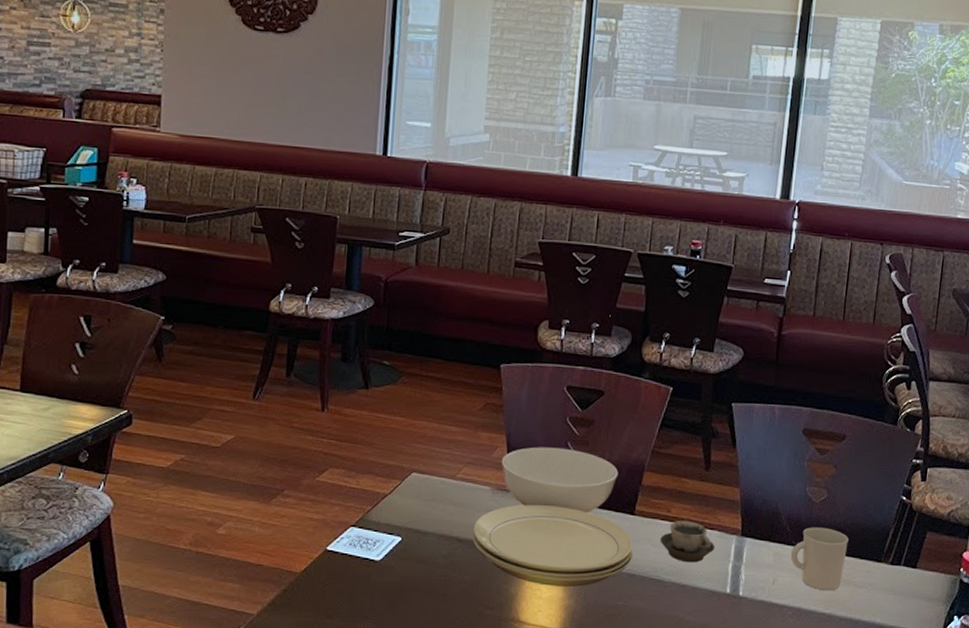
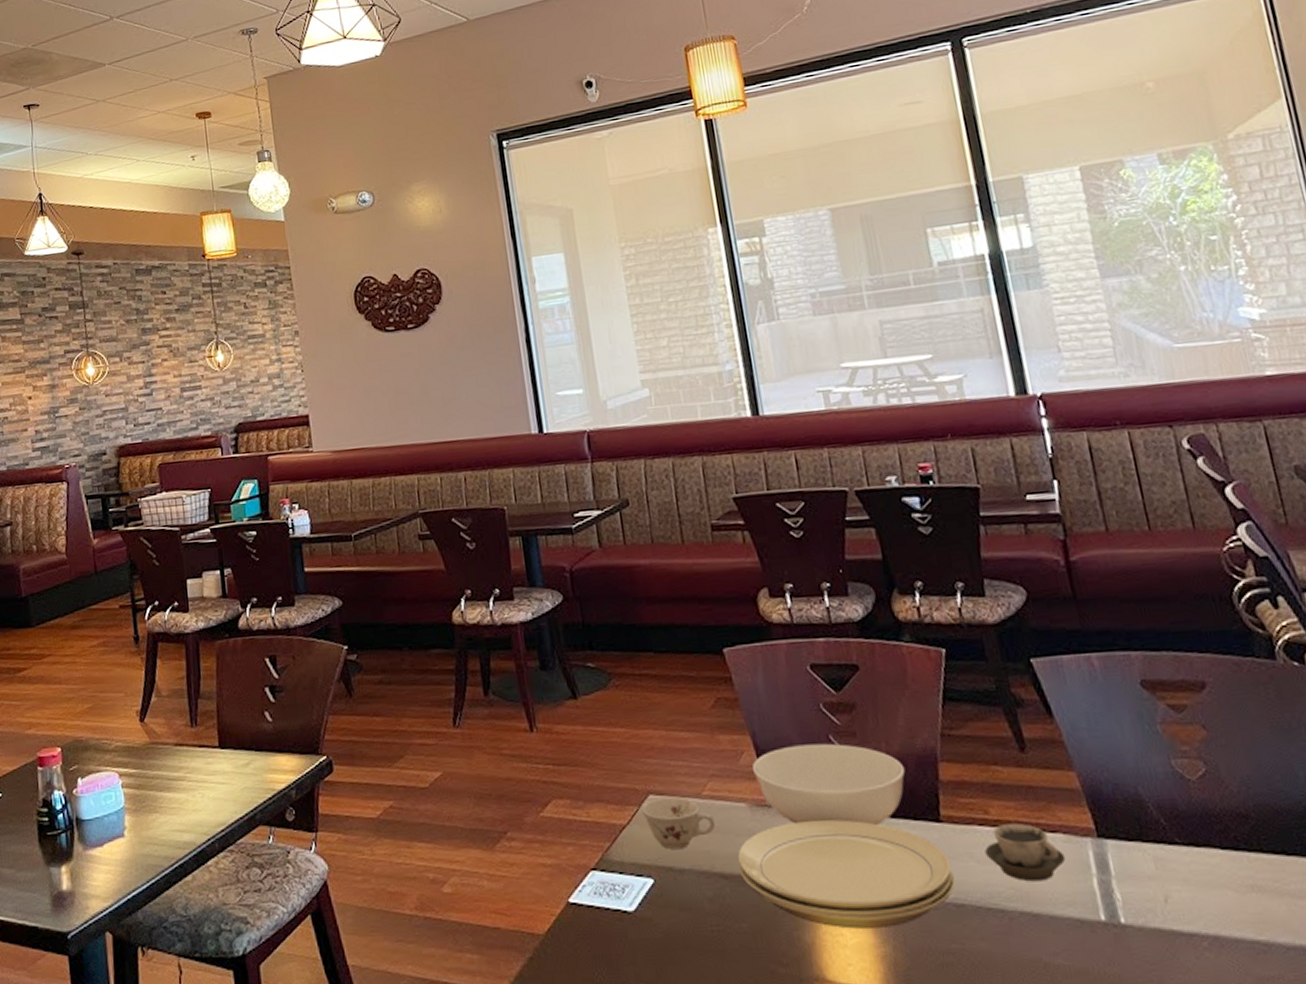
teacup: none [403,475,461,516] -> present [640,796,715,849]
cup: present [790,527,849,591] -> none [1177,814,1270,908]

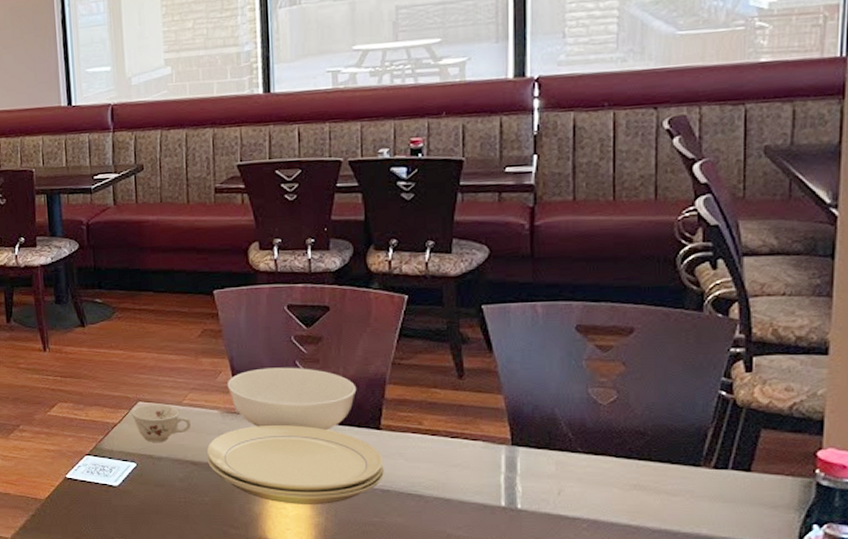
cup: present [985,823,1066,882] -> none [414,433,481,476]

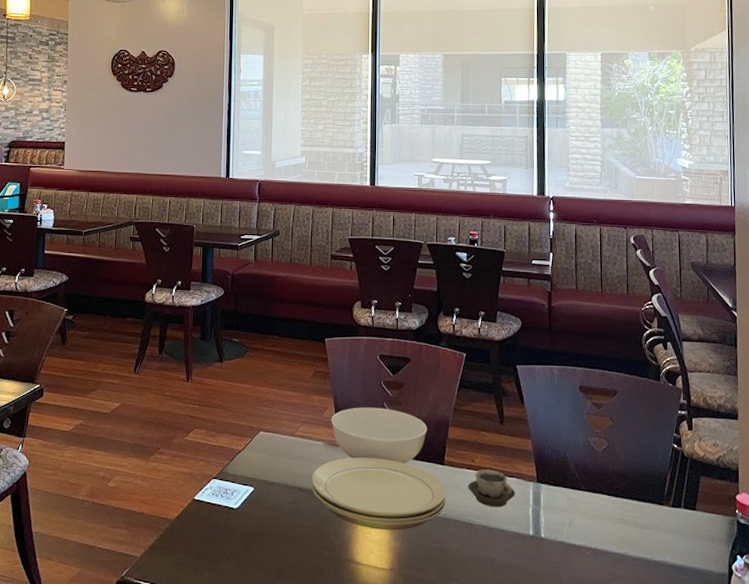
teacup: present [130,403,191,442] -> none [253,434,300,469]
cup: none [414,433,481,476] -> present [468,470,516,507]

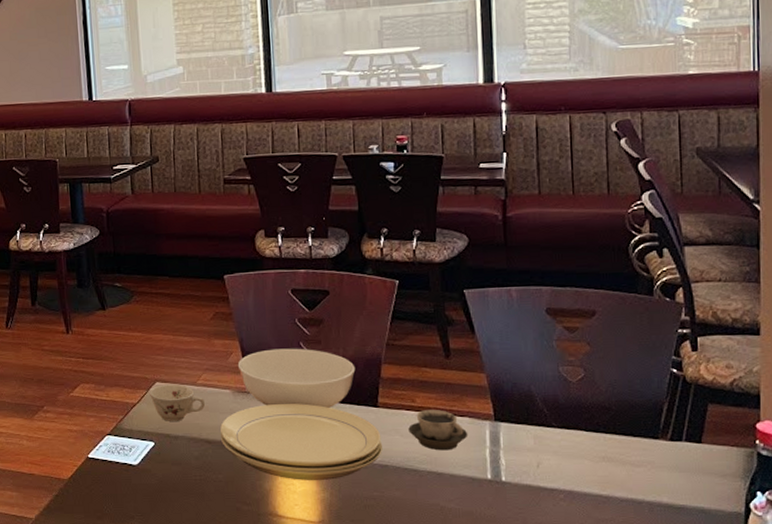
teacup: none [253,434,300,469] -> present [148,384,205,421]

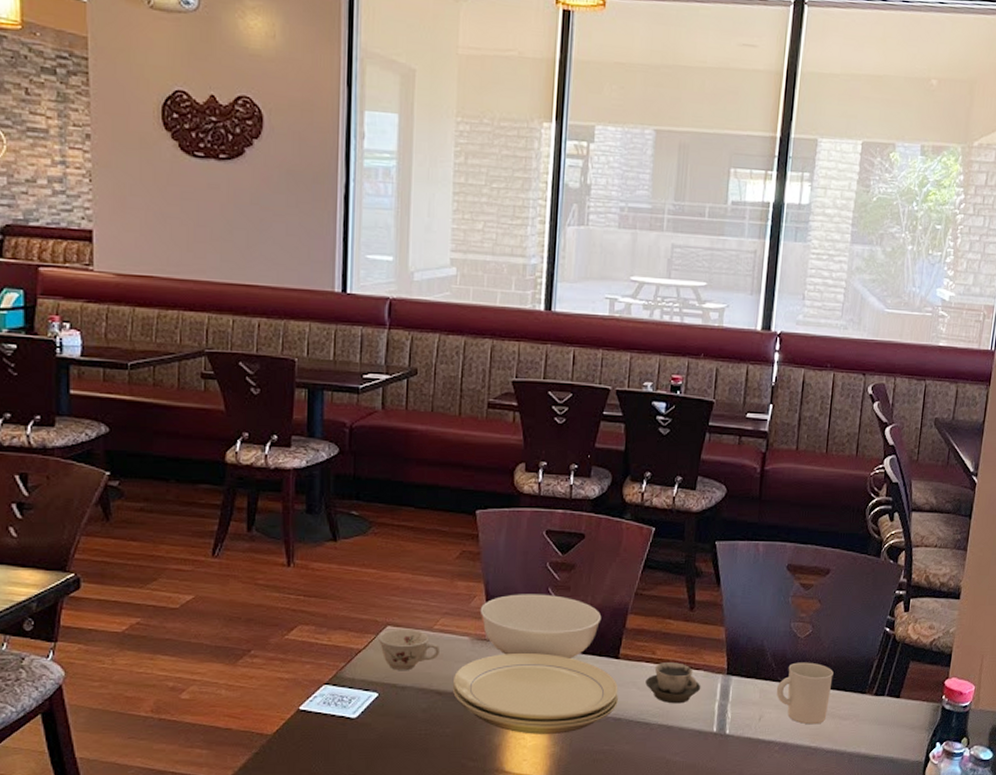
cup: none [552,407,617,472] -> present [776,662,834,725]

